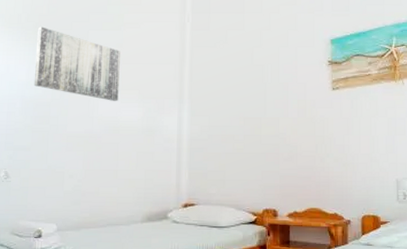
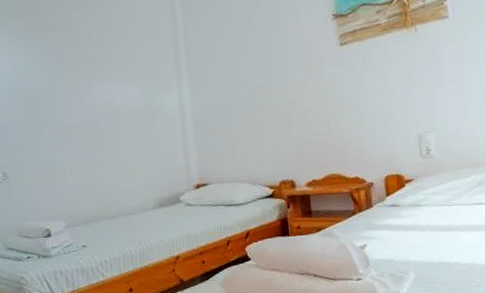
wall art: present [33,26,120,101] -> none [15,12,112,85]

